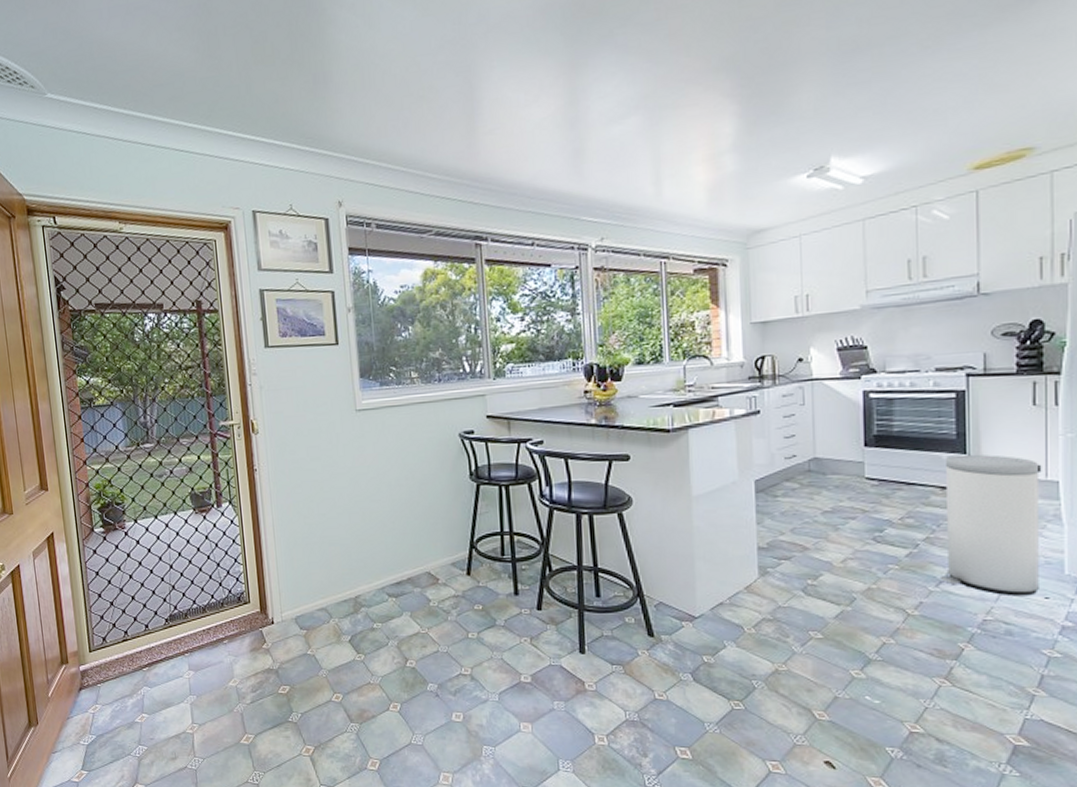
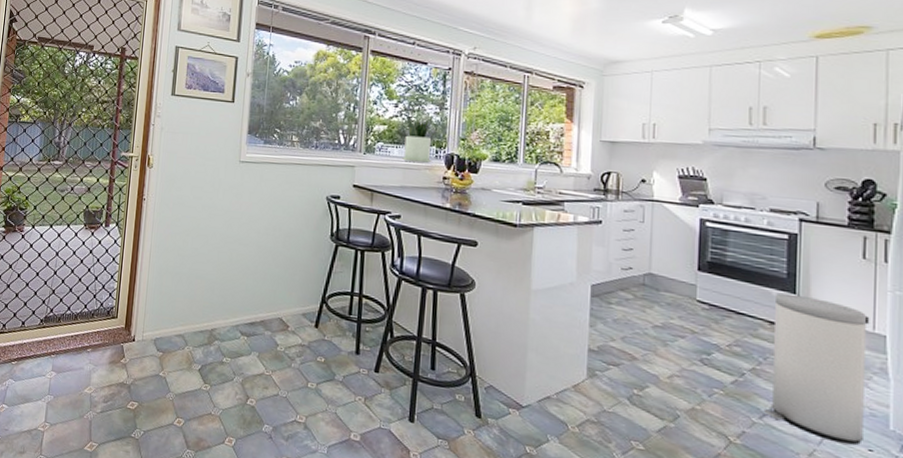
planter: none [535,329,570,380] -> present [401,118,432,163]

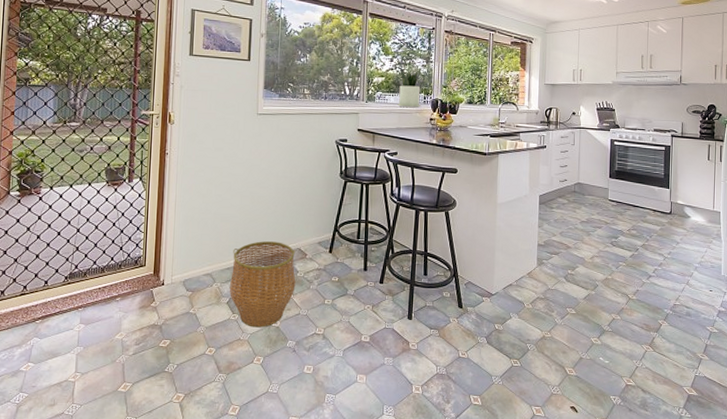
basket: none [201,304,277,405] -> present [229,241,296,328]
pedal bin: present [763,292,870,446] -> none [649,189,711,289]

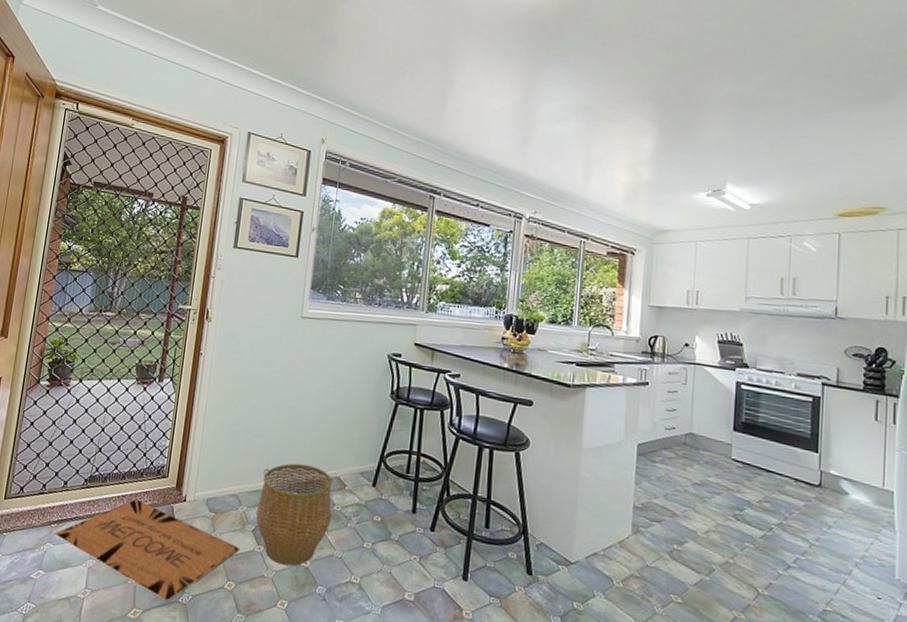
doormat: none [39,288,217,372] -> present [54,498,240,601]
planter: present [396,70,421,107] -> none [462,278,492,323]

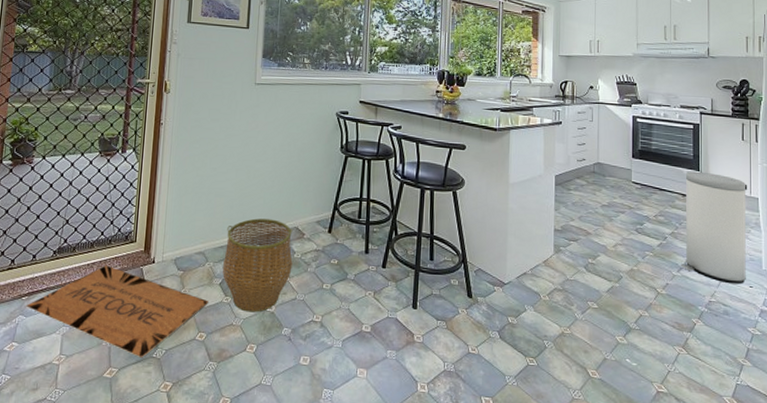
pedal bin: none [788,452,880,594] -> present [680,171,748,285]

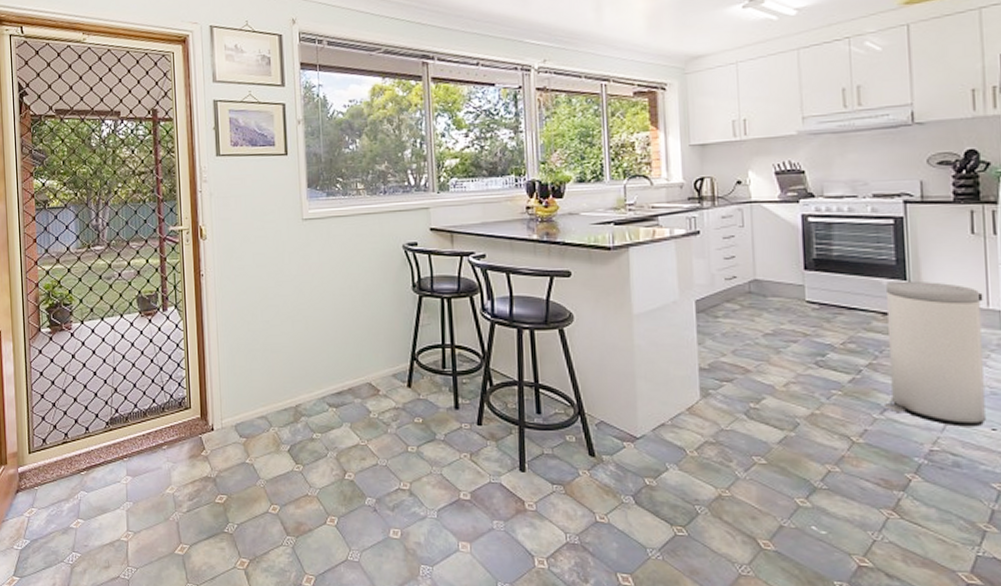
doormat: present [25,265,208,357] -> none [85,435,278,533]
basket: present [222,218,293,313] -> none [288,375,369,481]

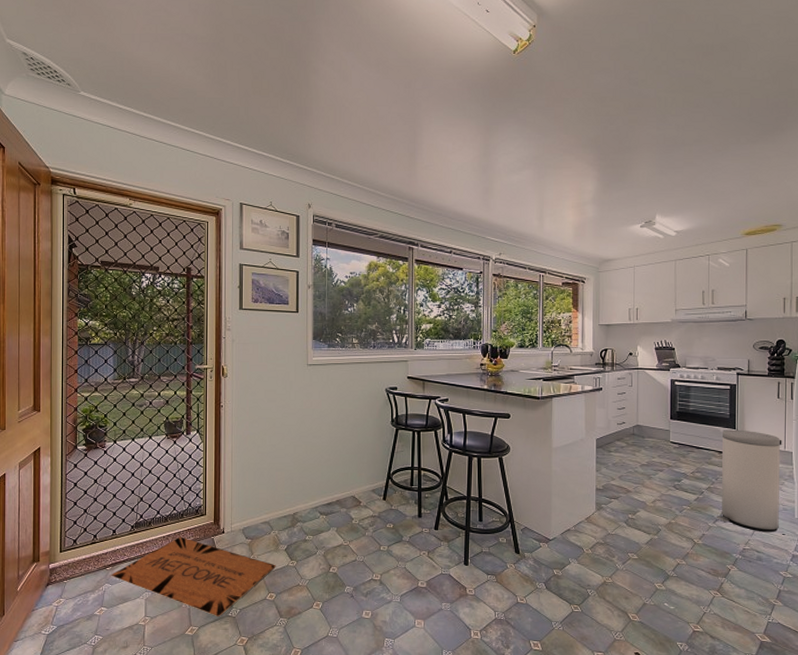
doormat: none [85,435,278,533] -> present [110,536,276,616]

